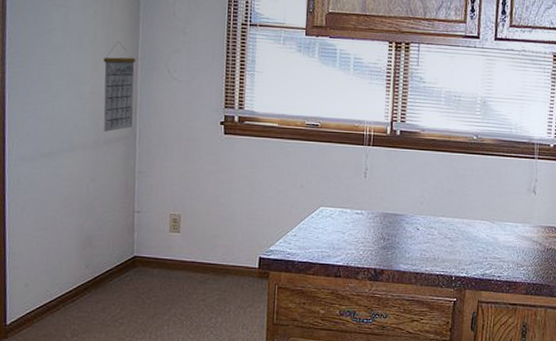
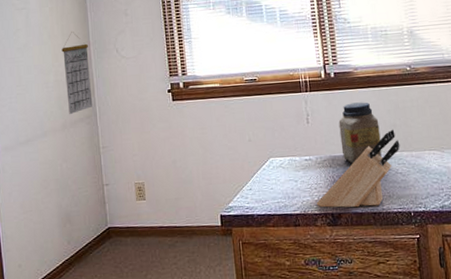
knife block: none [360,195,454,267] -> present [316,129,400,208]
jar: none [395,163,437,223] -> present [338,102,381,164]

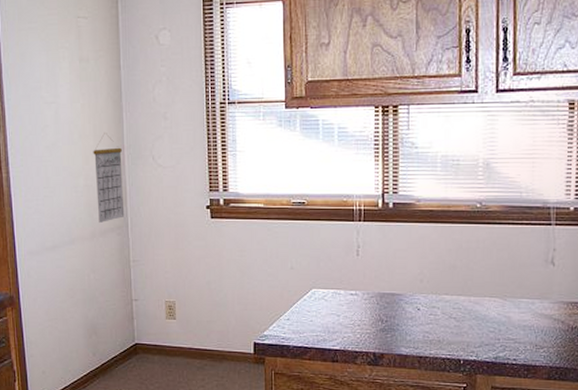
knife block: present [316,129,400,208] -> none [358,270,458,350]
jar: present [338,102,381,164] -> none [392,238,437,303]

